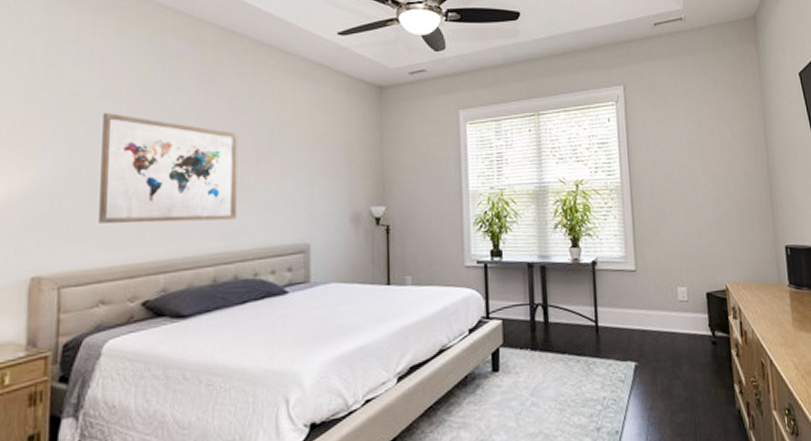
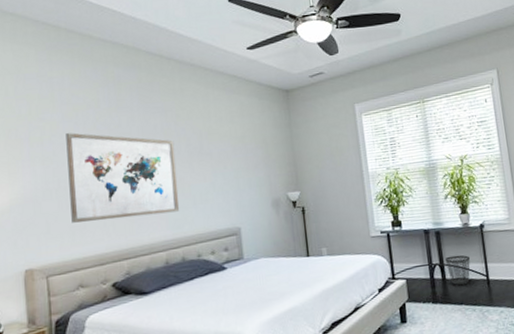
wastebasket: none [549,295,579,331] -> present [444,254,471,285]

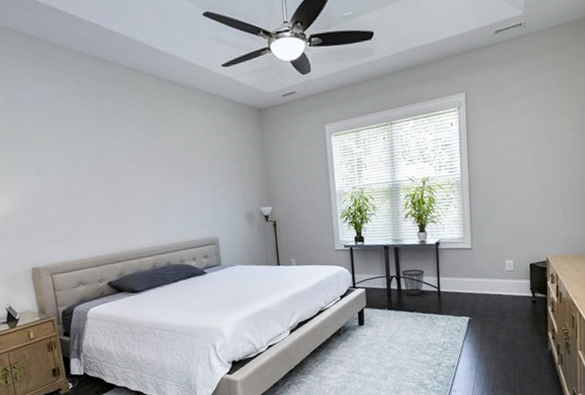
wall art: present [66,132,180,223] -> none [56,145,164,229]

